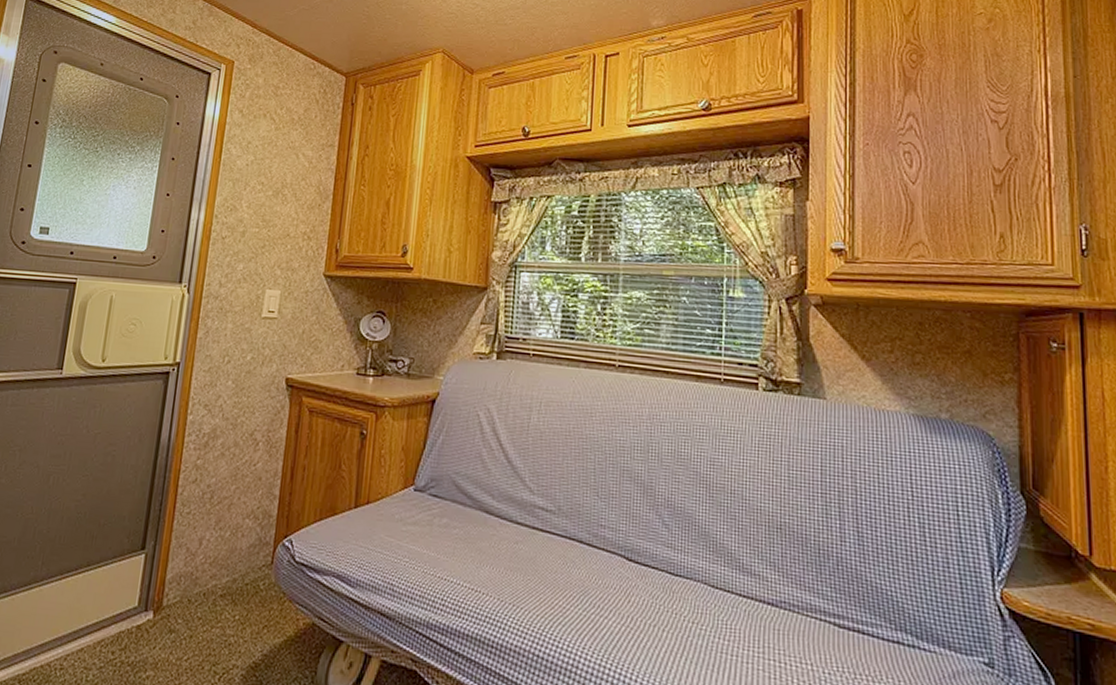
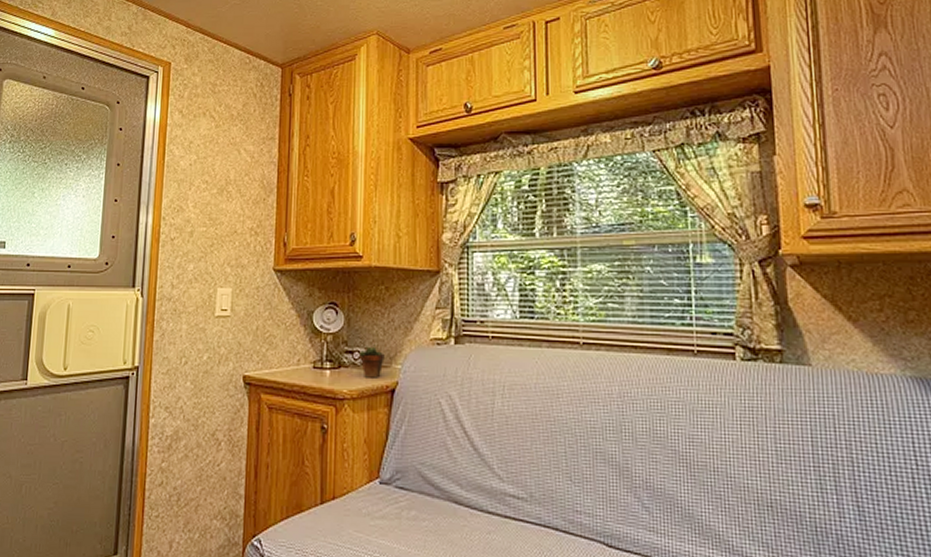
succulent plant: none [403,352,428,388] -> present [360,341,385,378]

